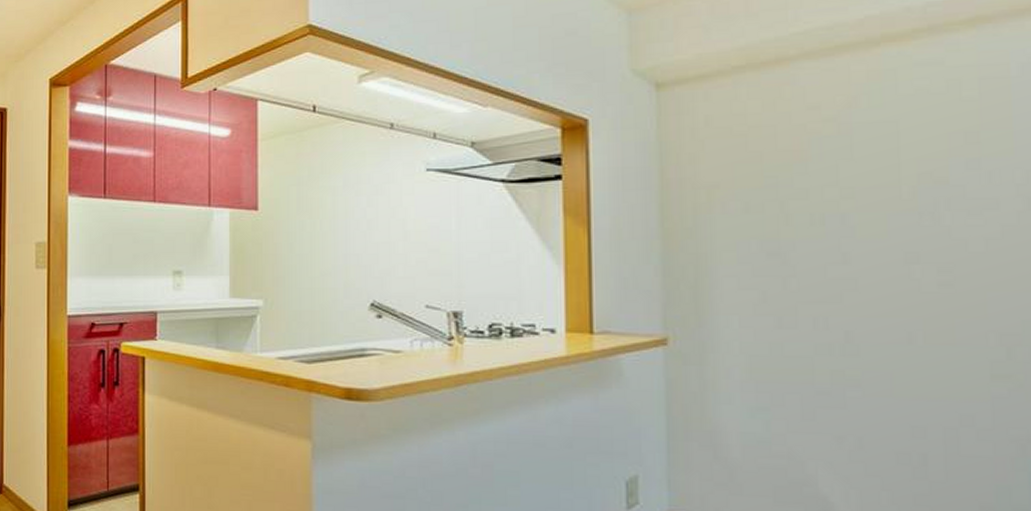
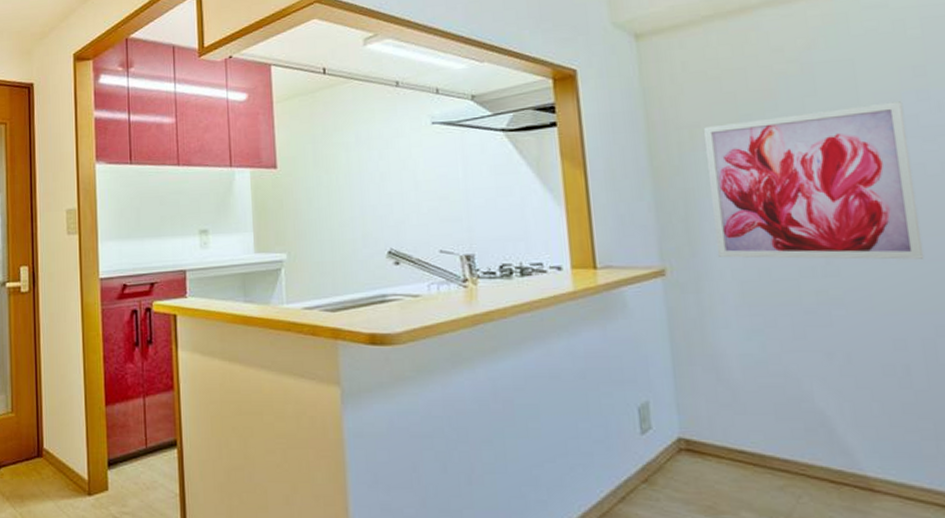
wall art: none [722,170,956,342] -> present [703,101,924,260]

